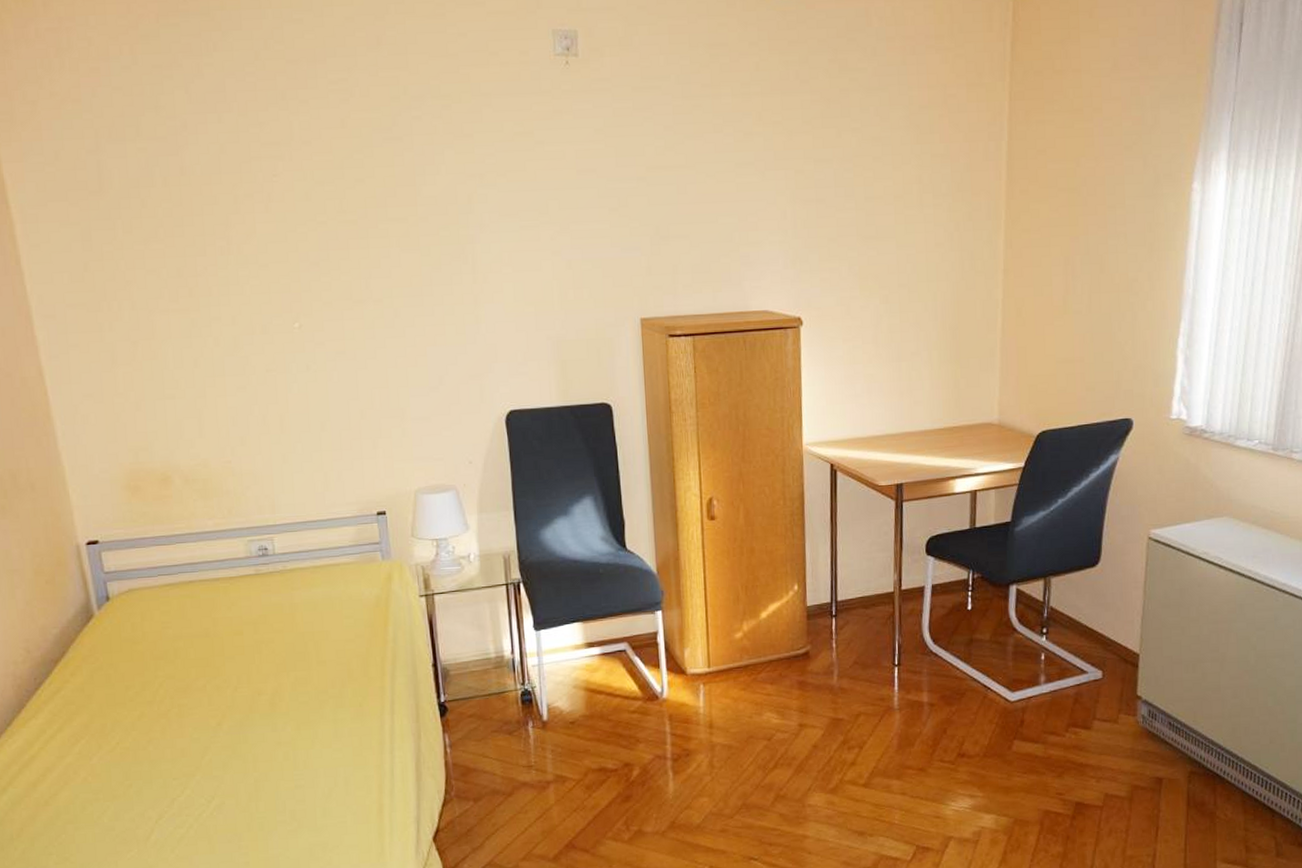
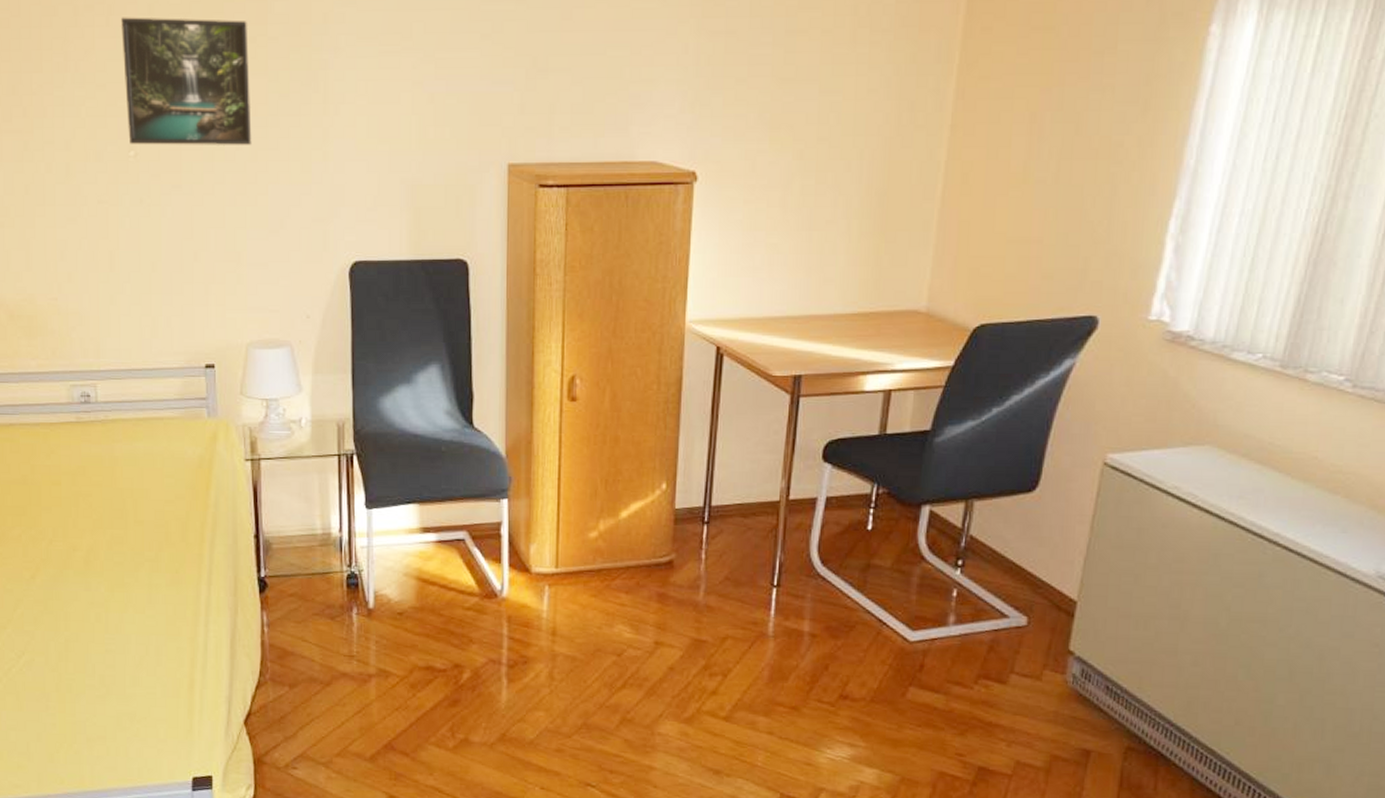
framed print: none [280,203,409,317] -> present [121,17,252,145]

